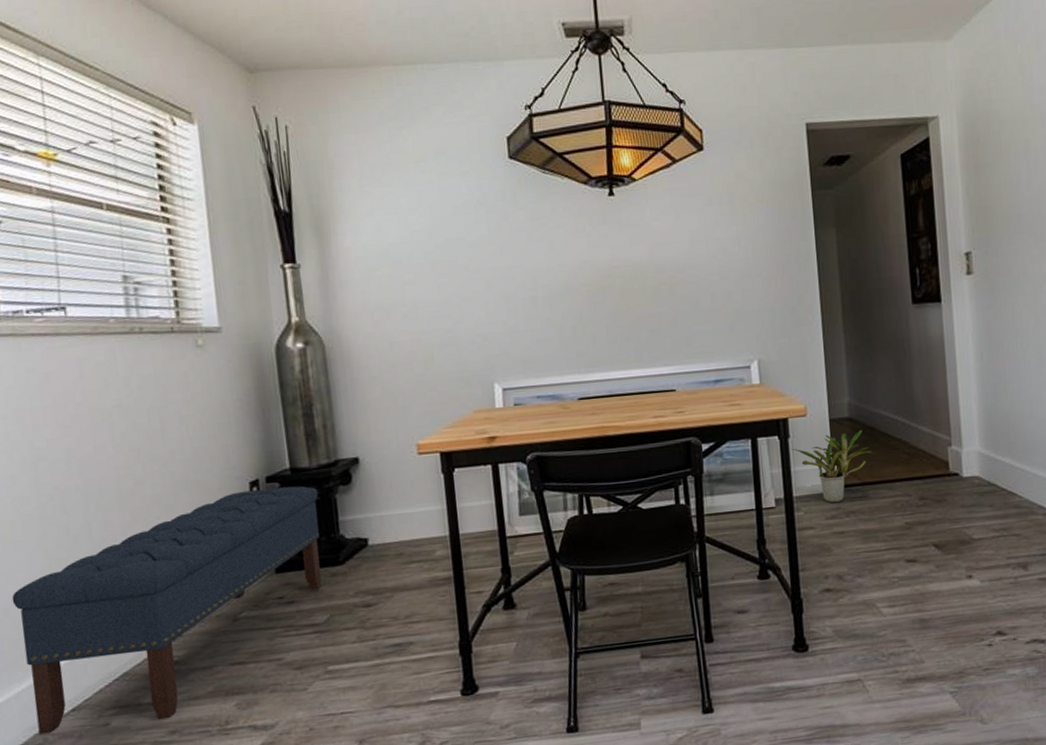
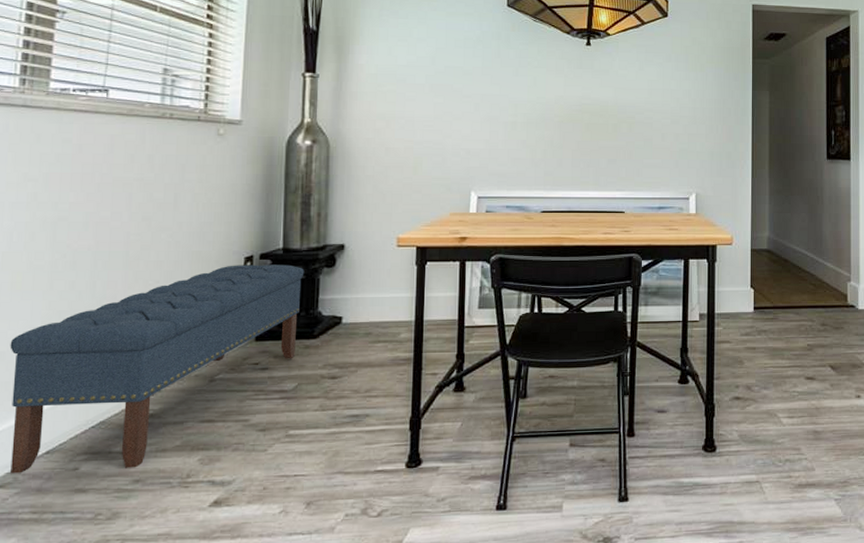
potted plant: present [791,429,876,503] -> none [717,261,787,322]

